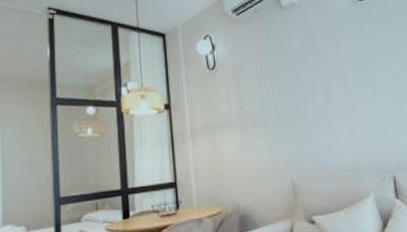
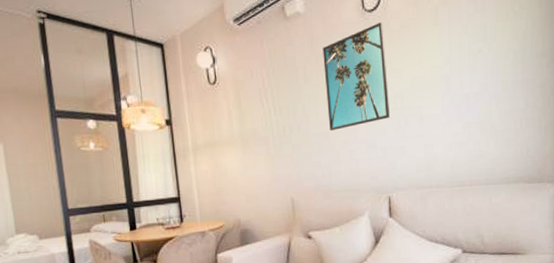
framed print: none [317,8,388,111] -> present [322,21,390,131]

